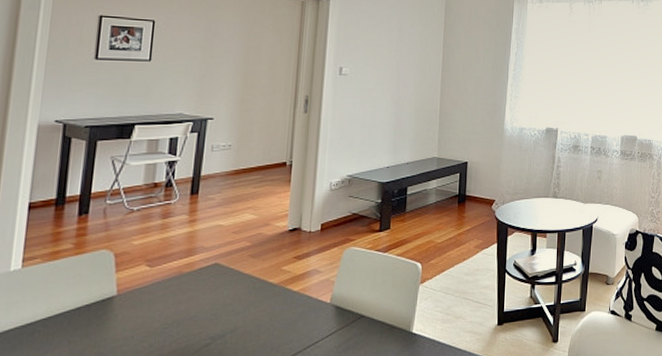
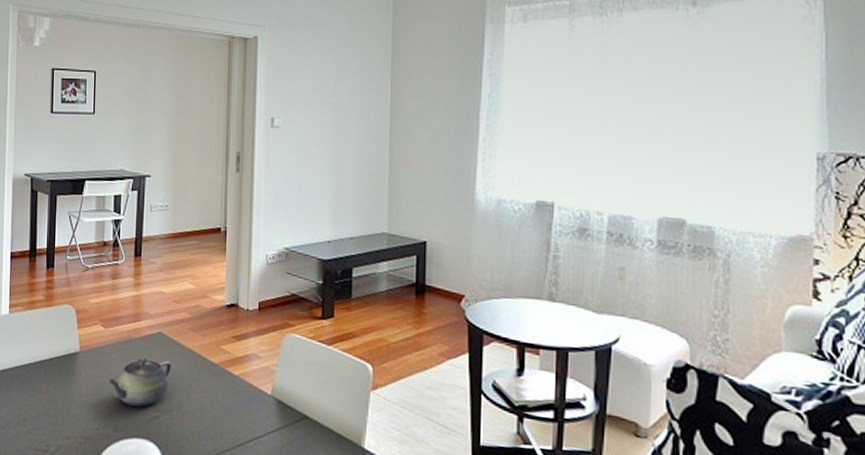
teapot: none [150,289,227,340] -> present [107,357,171,407]

